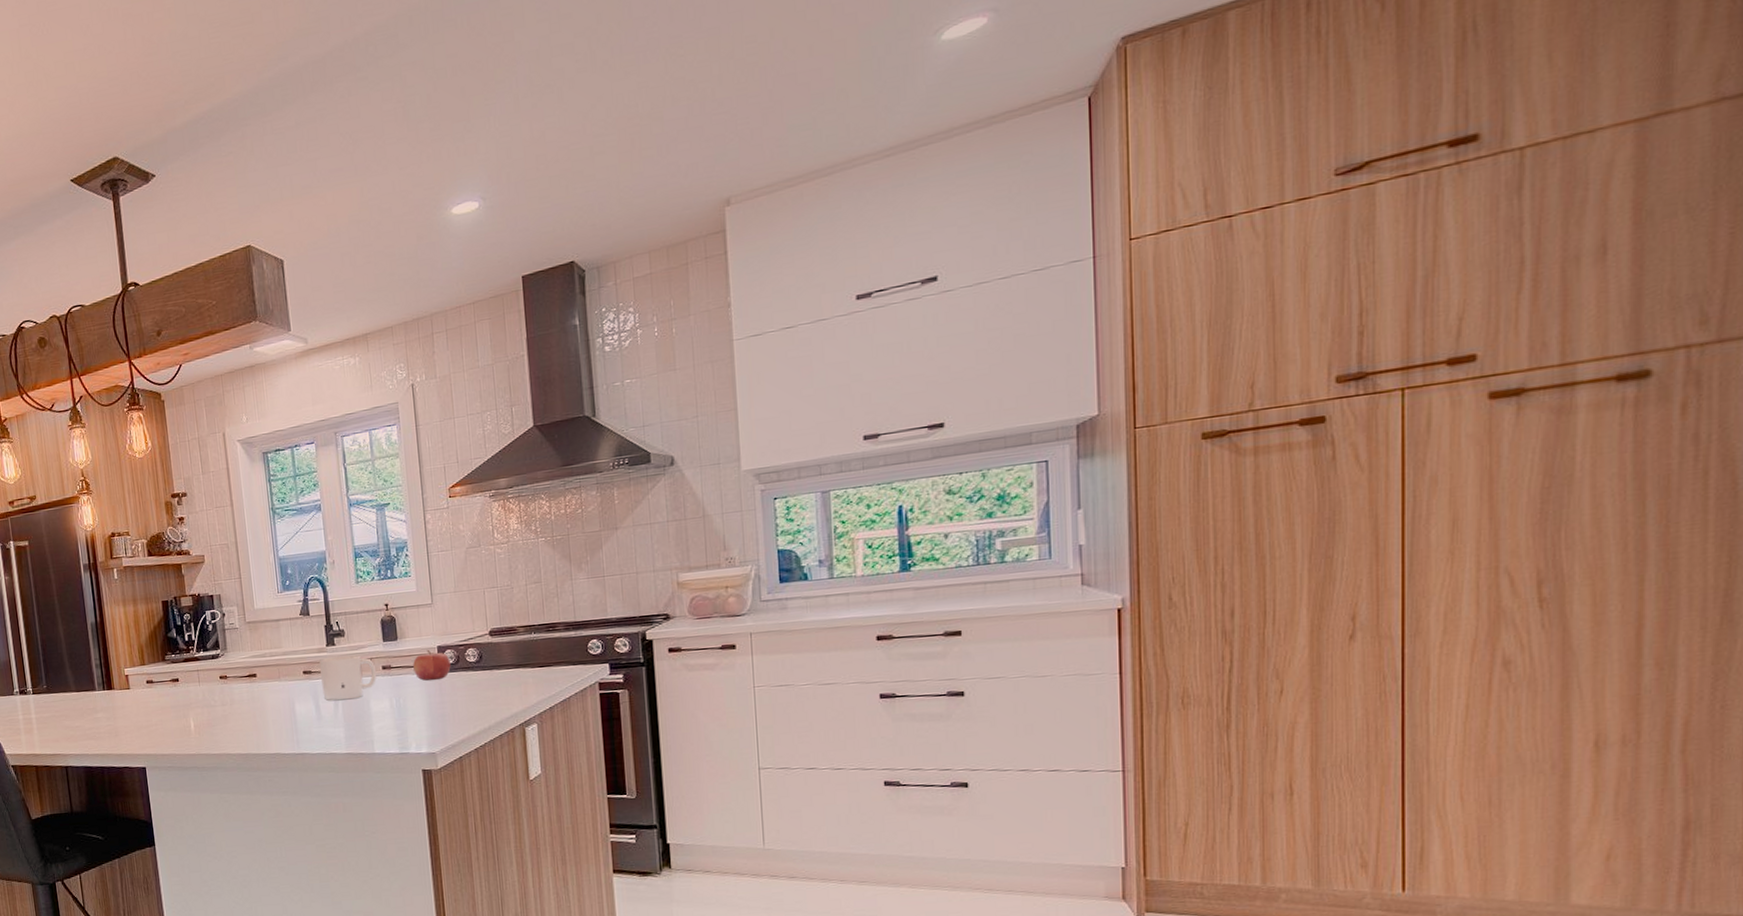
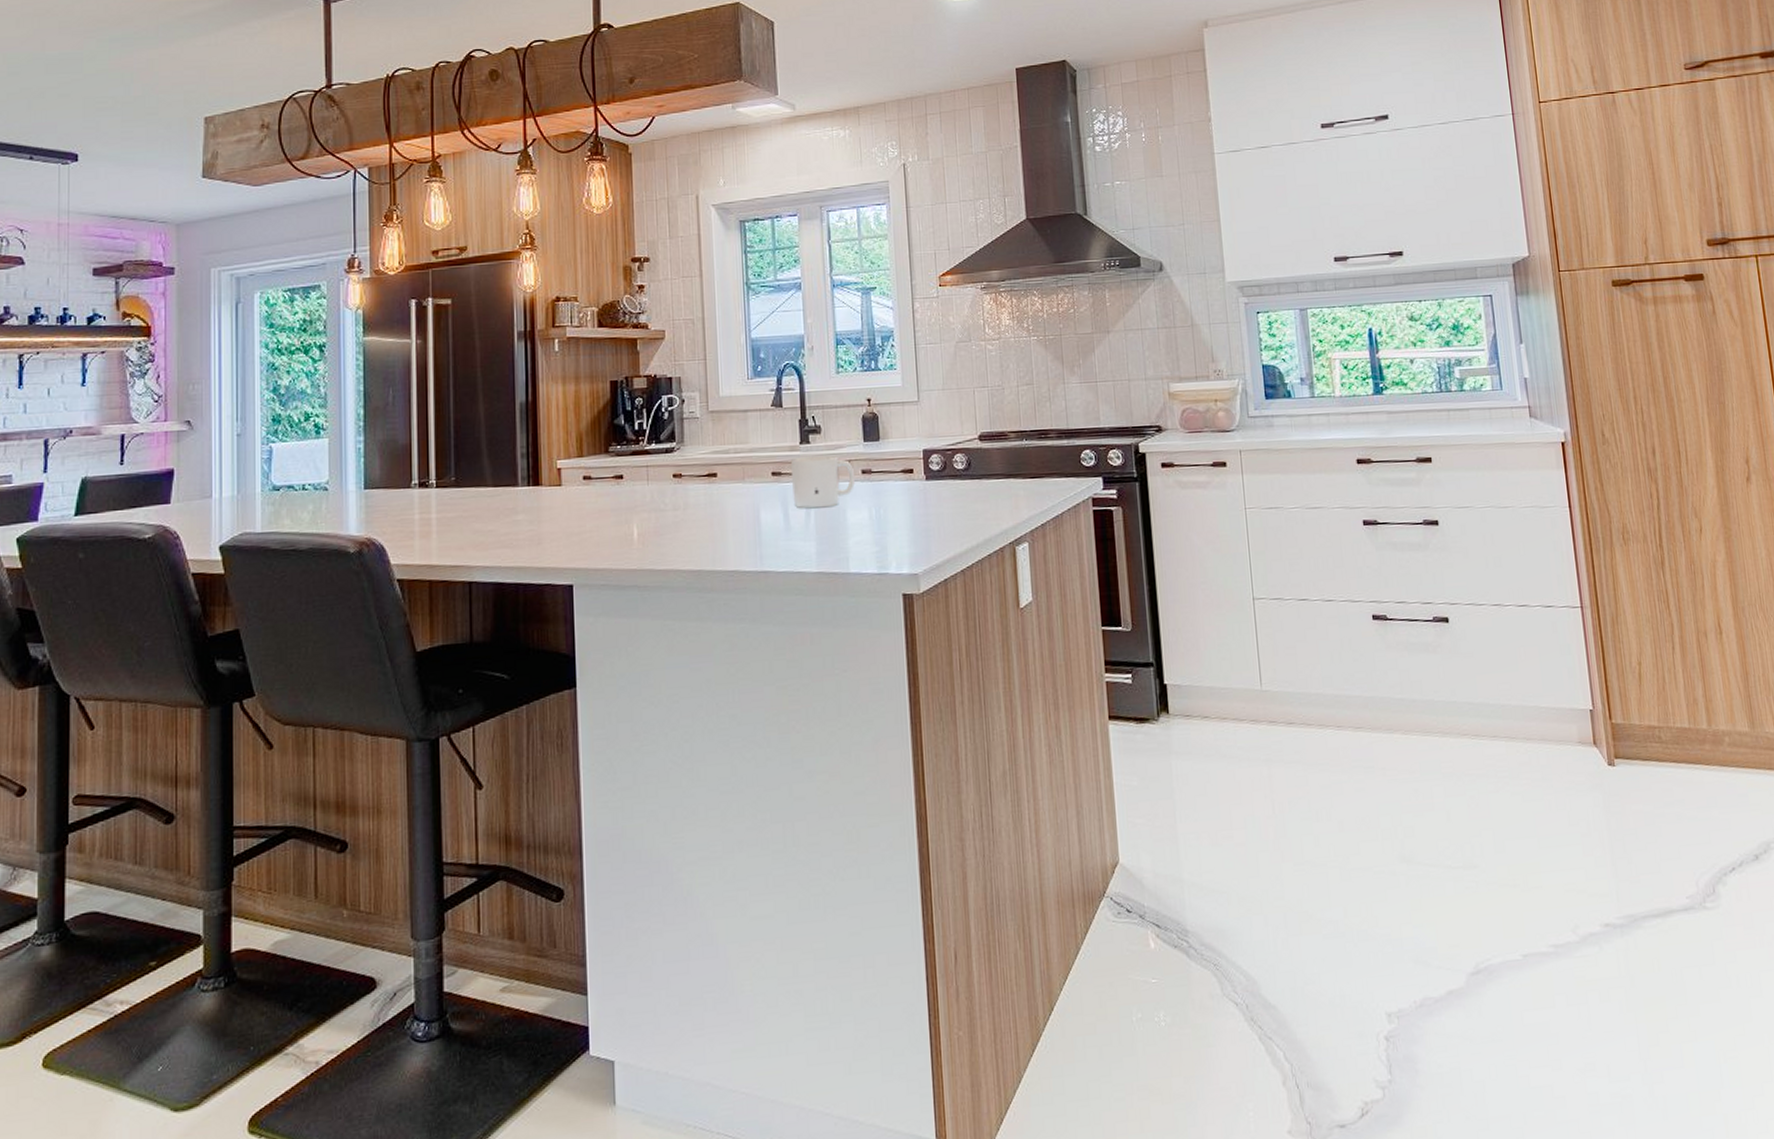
fruit: present [413,649,451,682] -> none [896,453,937,490]

